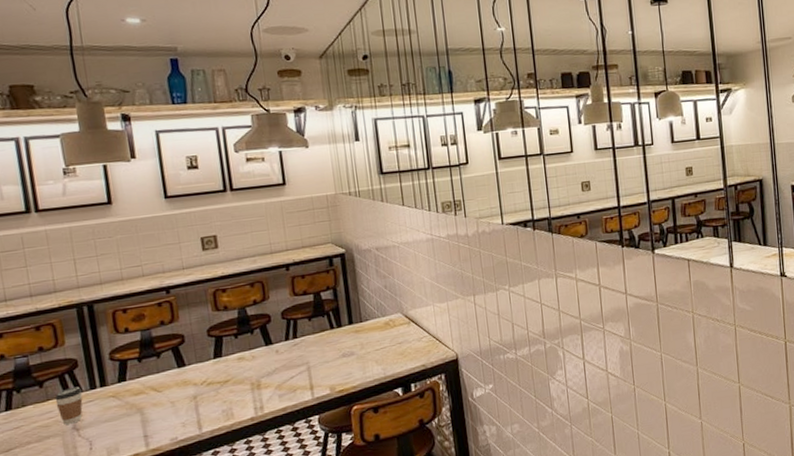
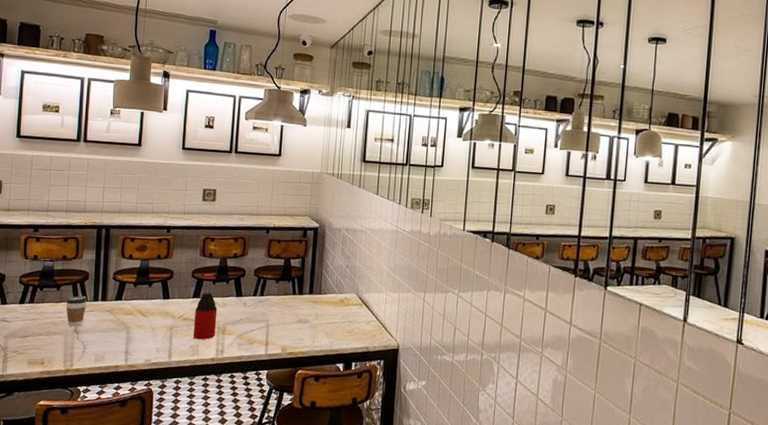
bottle: none [219,327,250,403] -> present [193,273,218,340]

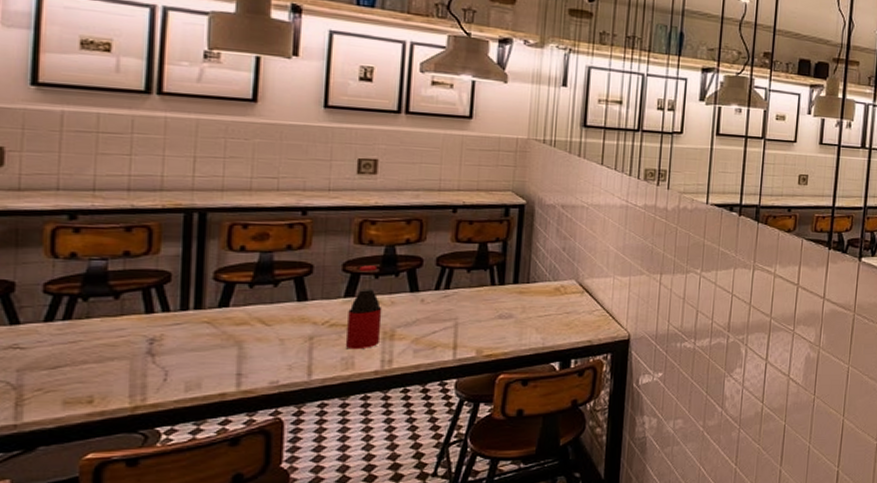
coffee cup: present [66,295,88,327] -> none [131,304,170,347]

